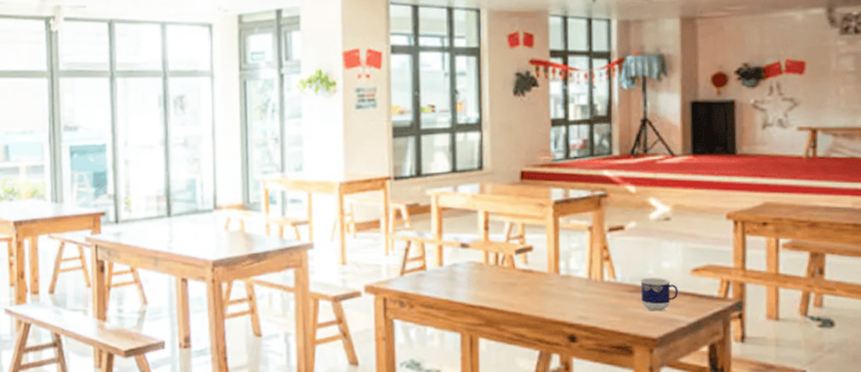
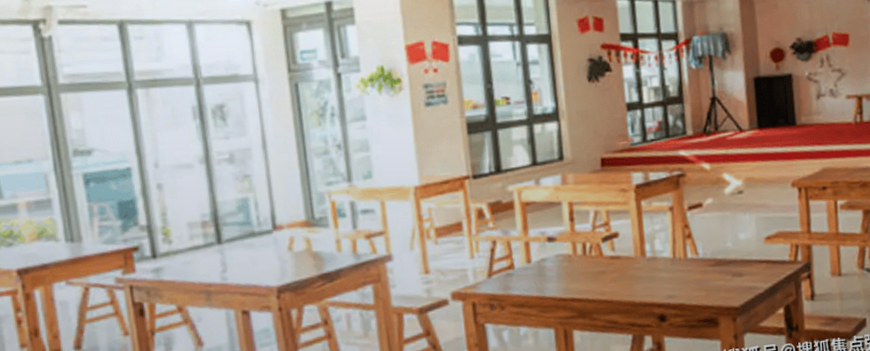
cup: present [640,277,678,311] -> none [720,249,755,282]

